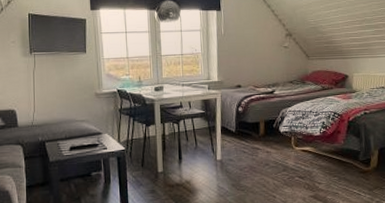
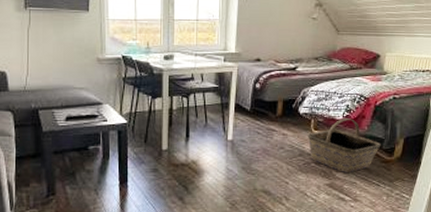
basket: none [289,134,358,185] -> present [307,118,381,174]

